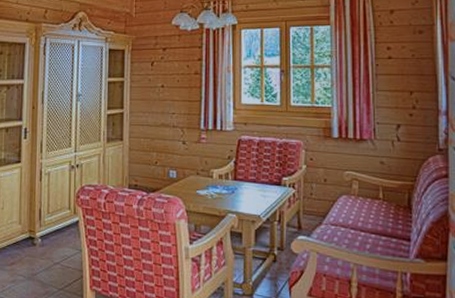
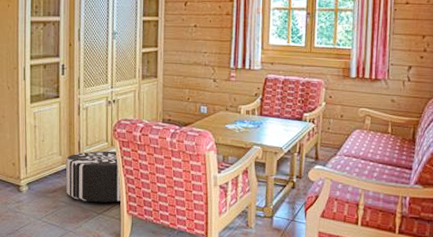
pouf: none [24,219,84,277] -> present [65,151,121,203]

